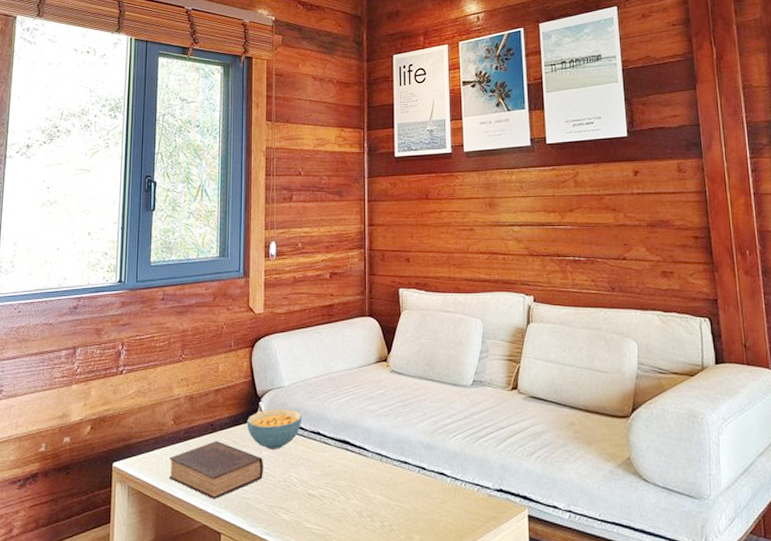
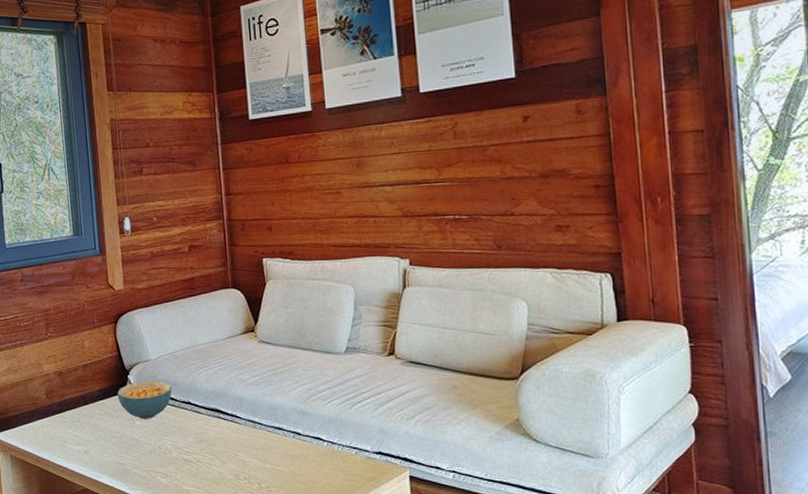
book: present [169,441,264,499] -> none [46,413,139,465]

